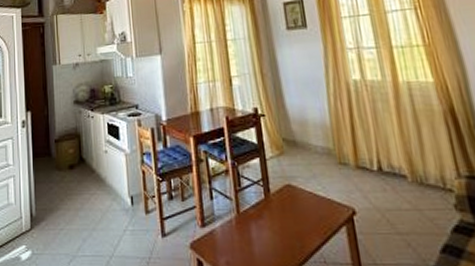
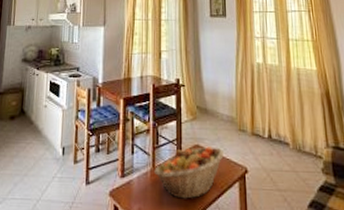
fruit basket: none [240,185,323,249] -> present [154,146,224,199]

